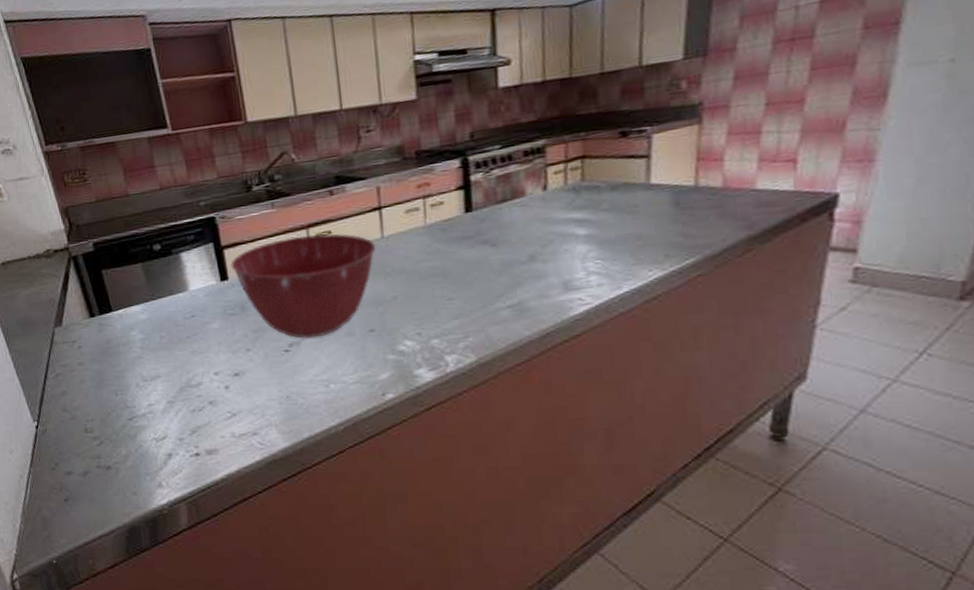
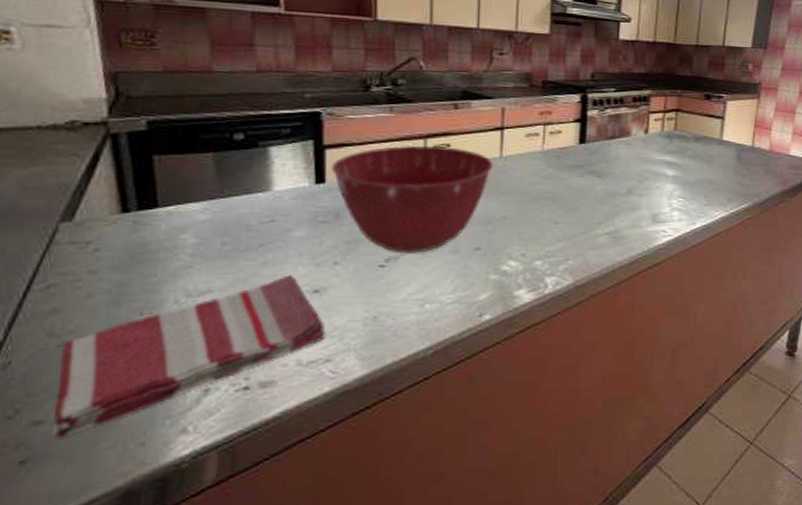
dish towel: none [73,361,250,485] -> present [51,275,326,439]

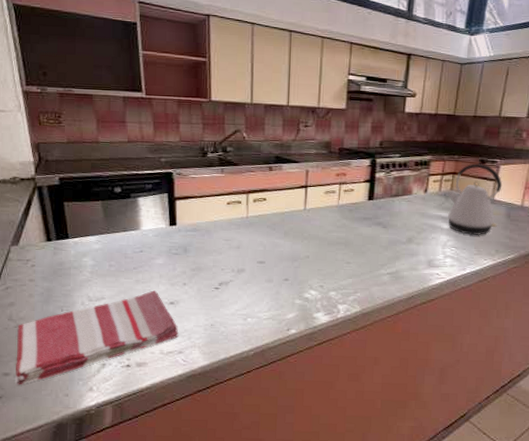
mixing bowl: present [331,145,493,254] -> none [180,199,299,280]
kettle: none [669,98,731,183] -> present [446,163,503,236]

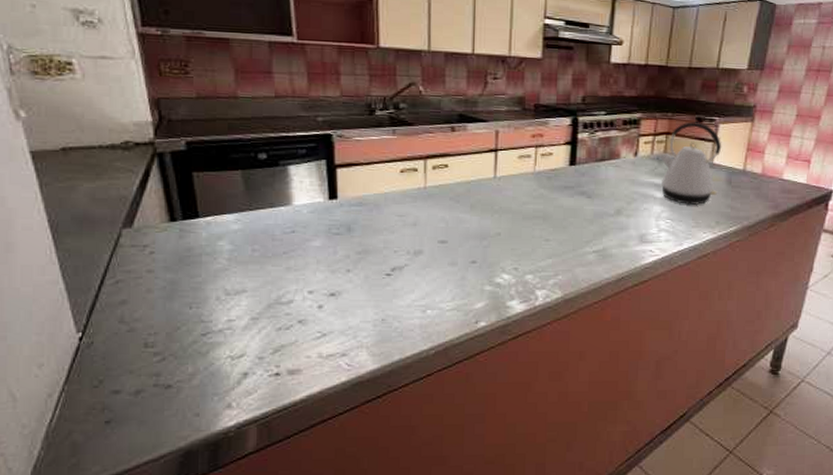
dish towel: present [14,290,179,385] -> none [127,279,341,405]

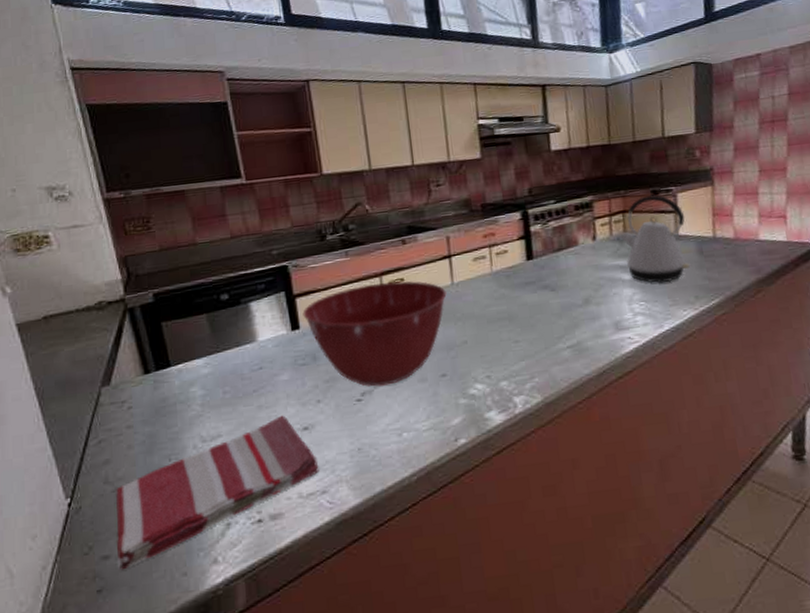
dish towel: none [127,279,341,405] -> present [115,415,319,571]
mixing bowl: none [342,166,488,264] -> present [302,280,447,387]

